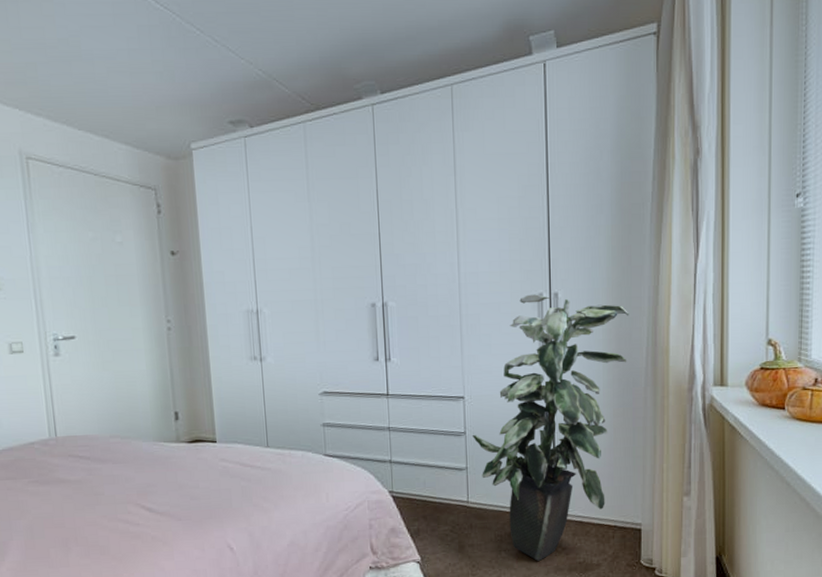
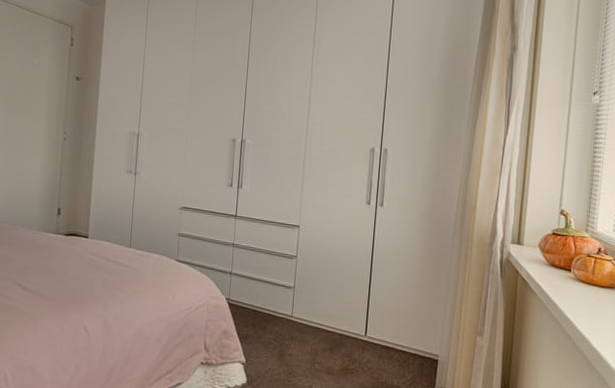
indoor plant: present [472,294,629,562] -> none [302,147,446,377]

